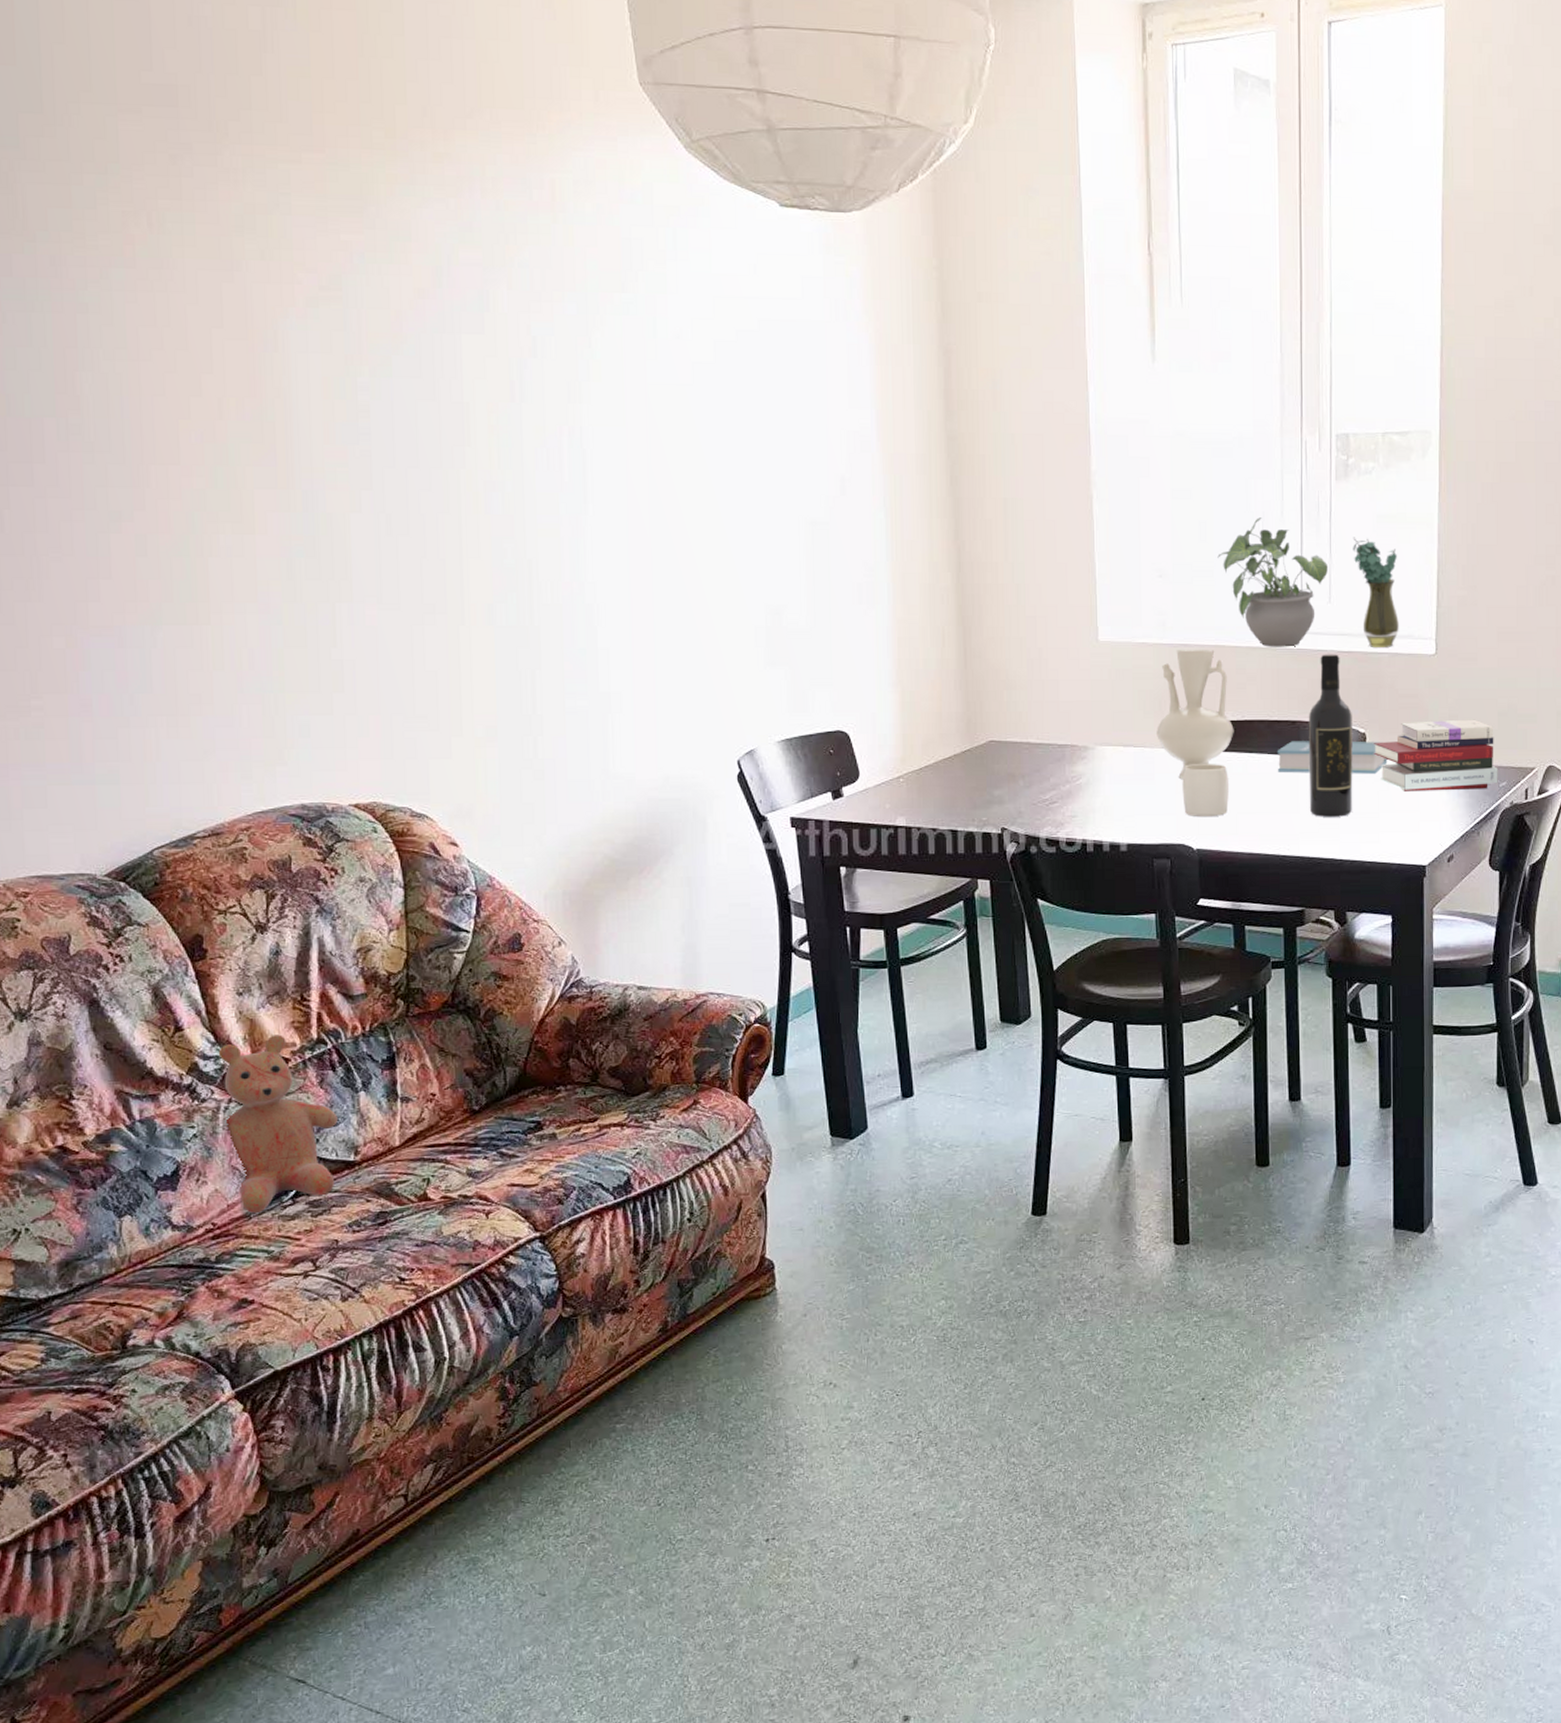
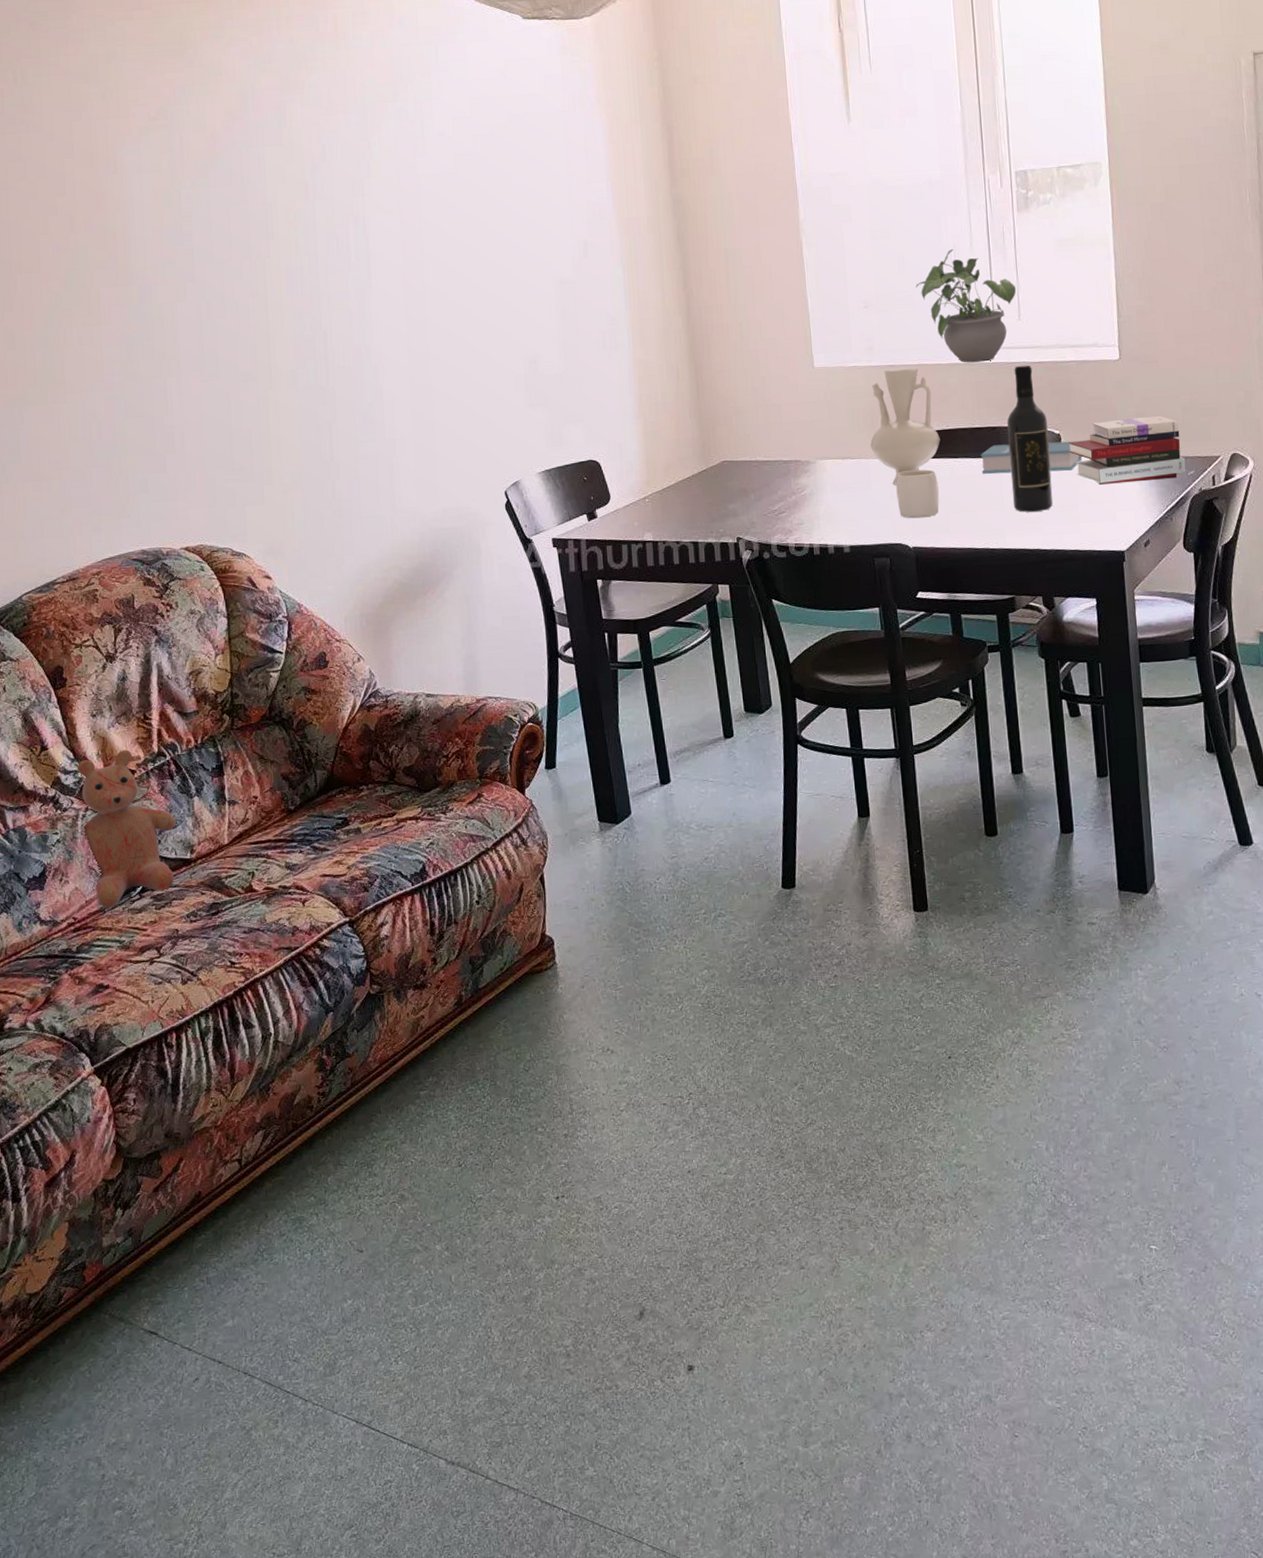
vase: present [1353,537,1399,647] -> none [1036,260,1084,357]

